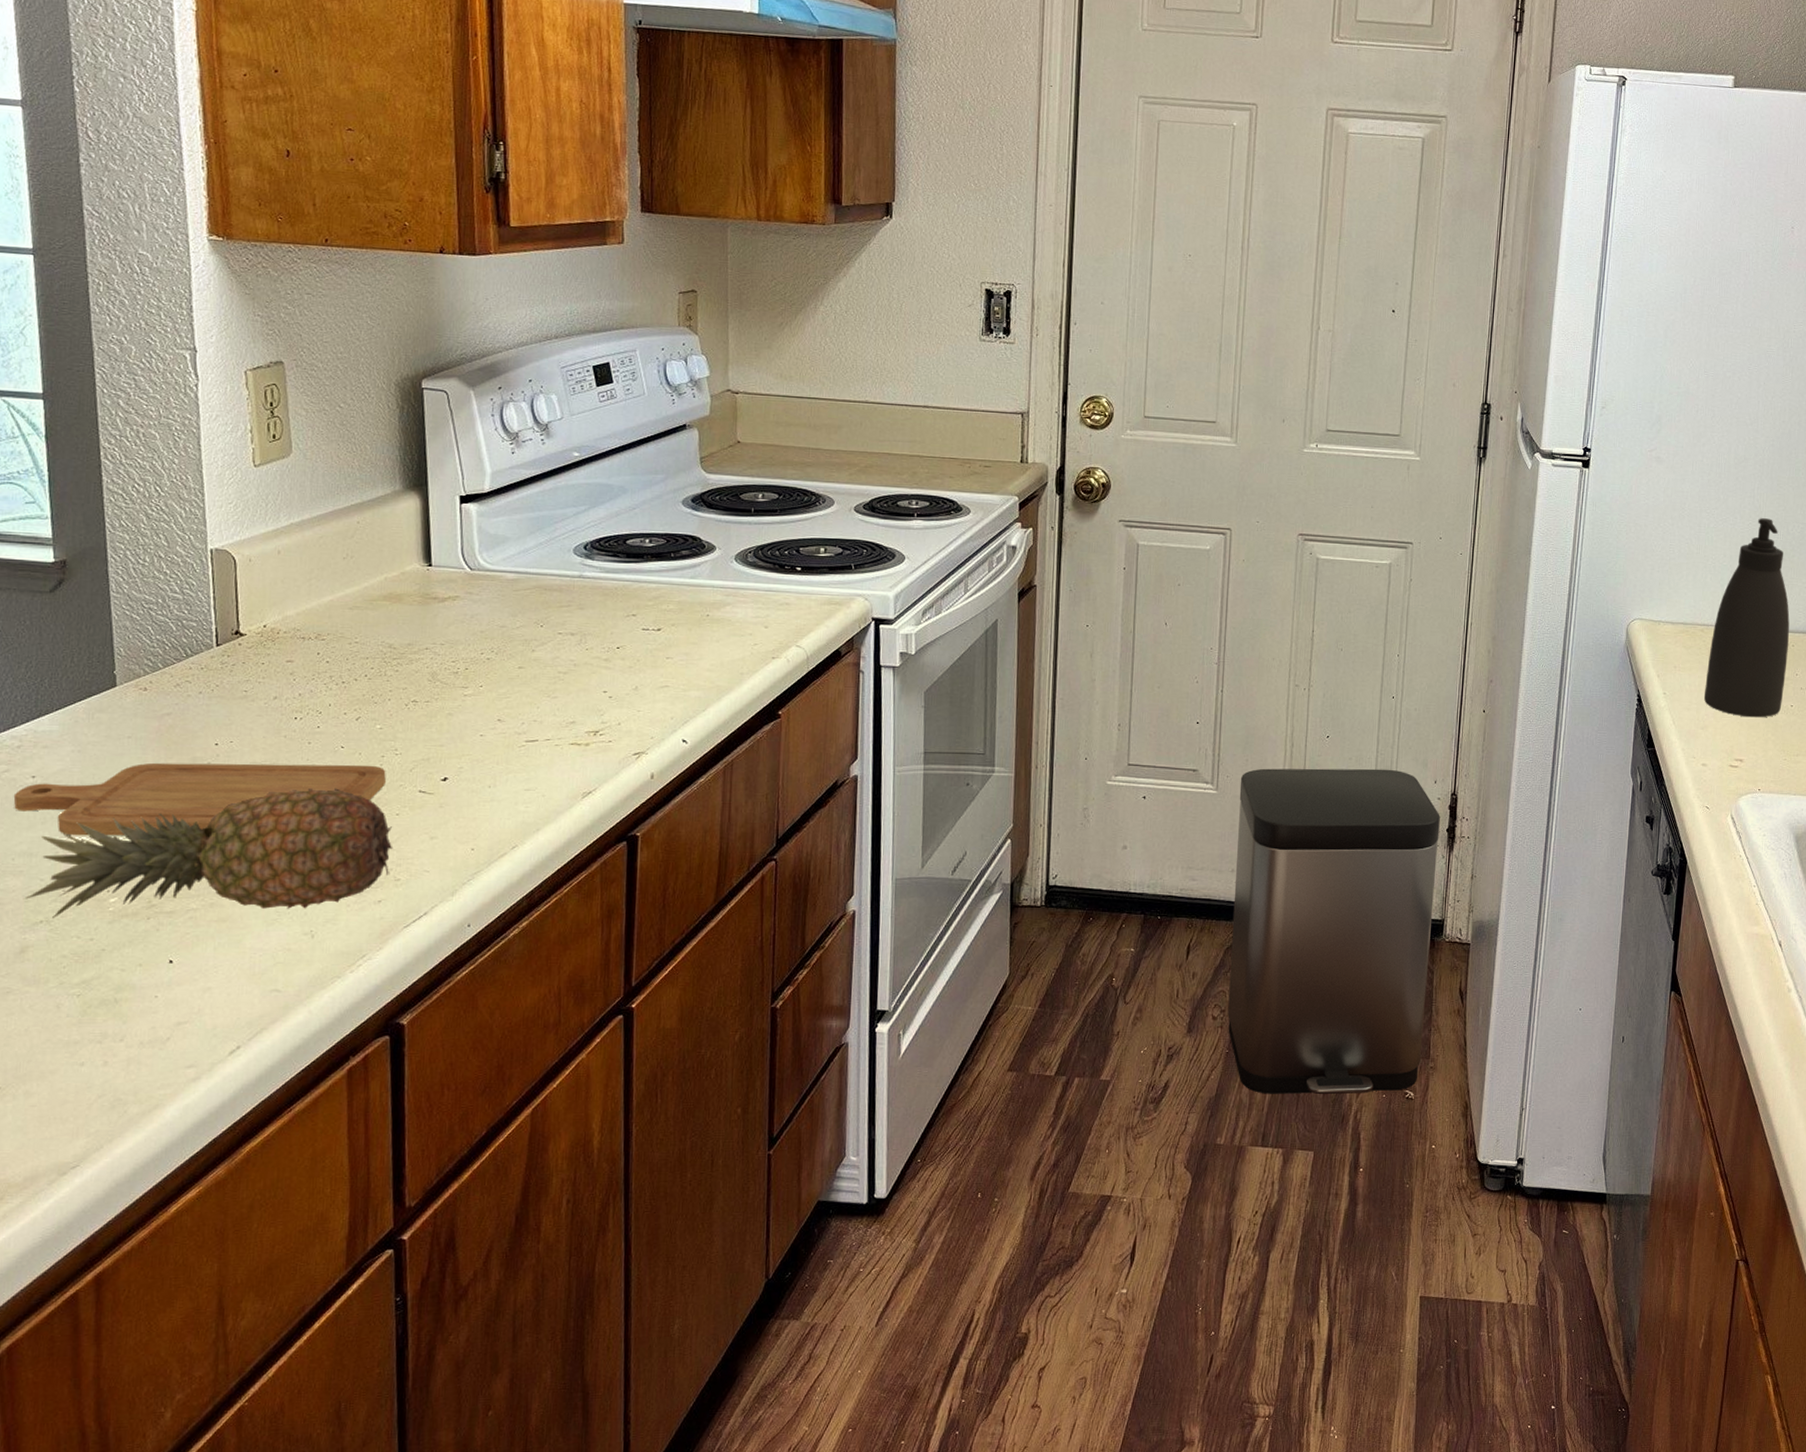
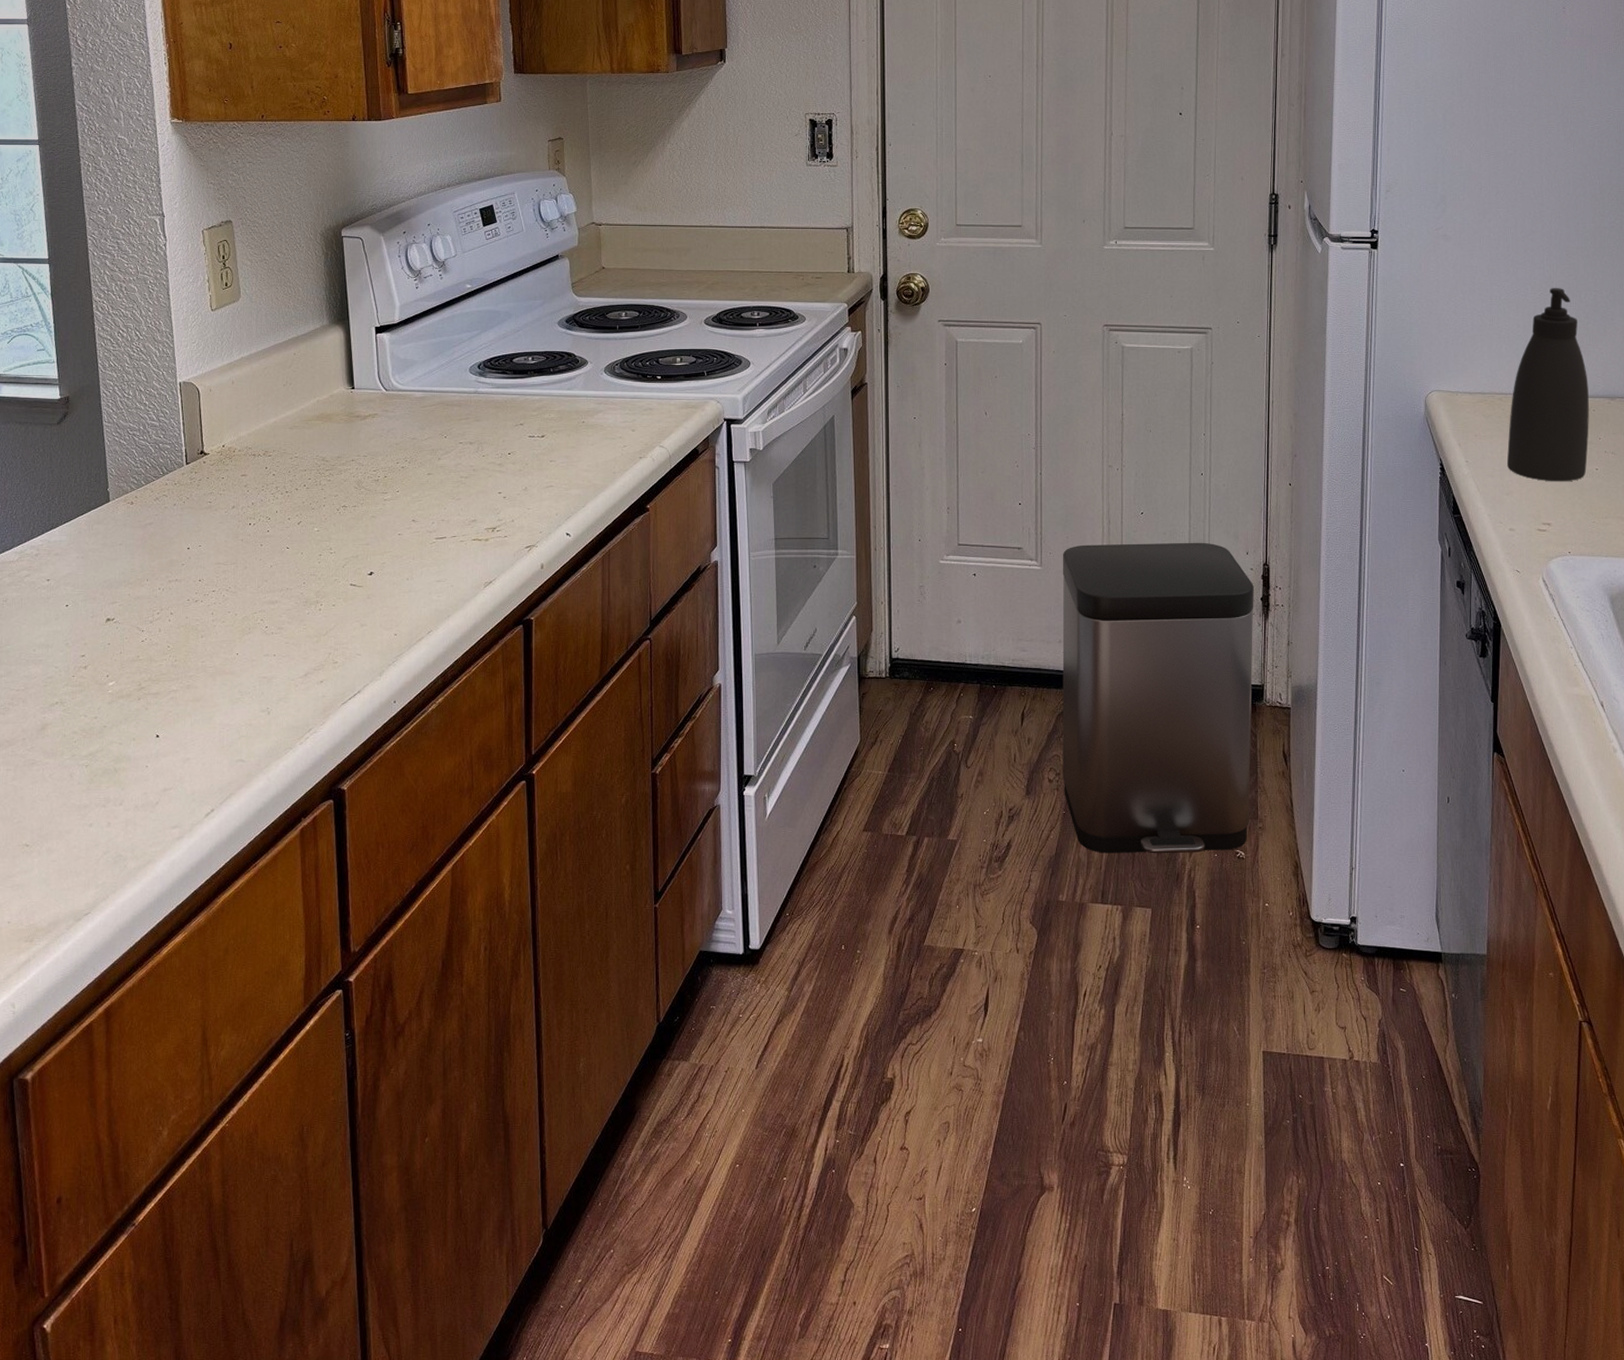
chopping board: present [13,762,386,836] -> none [33,563,323,629]
fruit: present [24,788,393,919] -> none [43,583,331,701]

